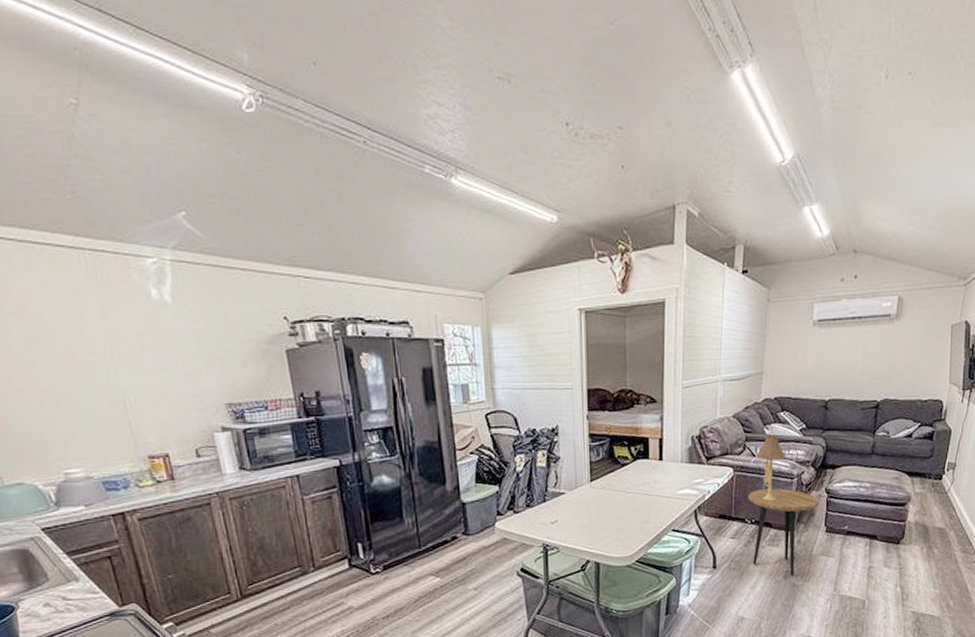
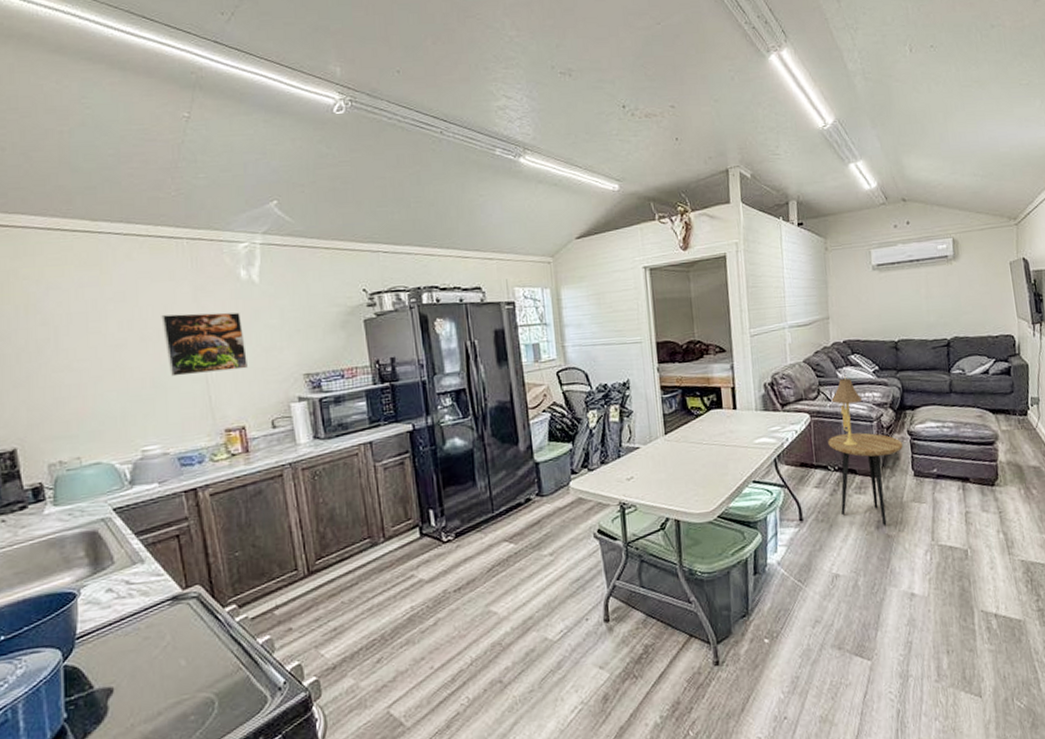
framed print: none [69,333,167,399] -> present [161,312,248,377]

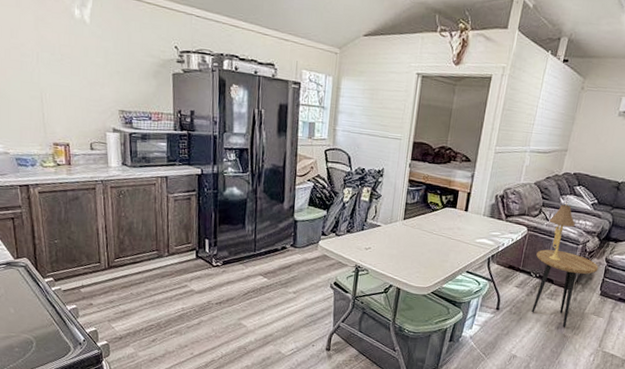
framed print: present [161,312,248,377] -> none [8,37,75,96]

